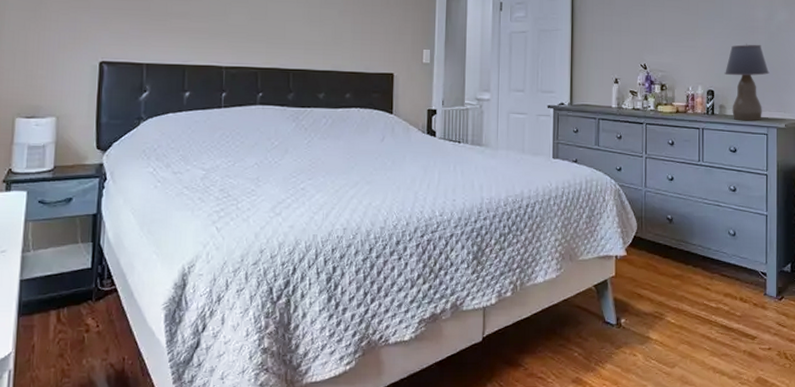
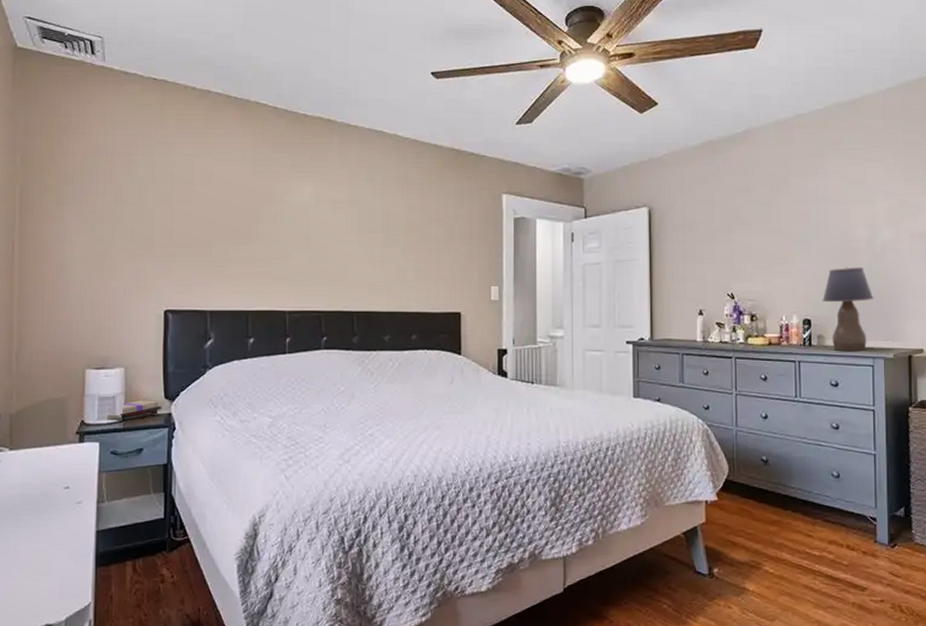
books: none [35,149,94,172] -> present [106,399,162,422]

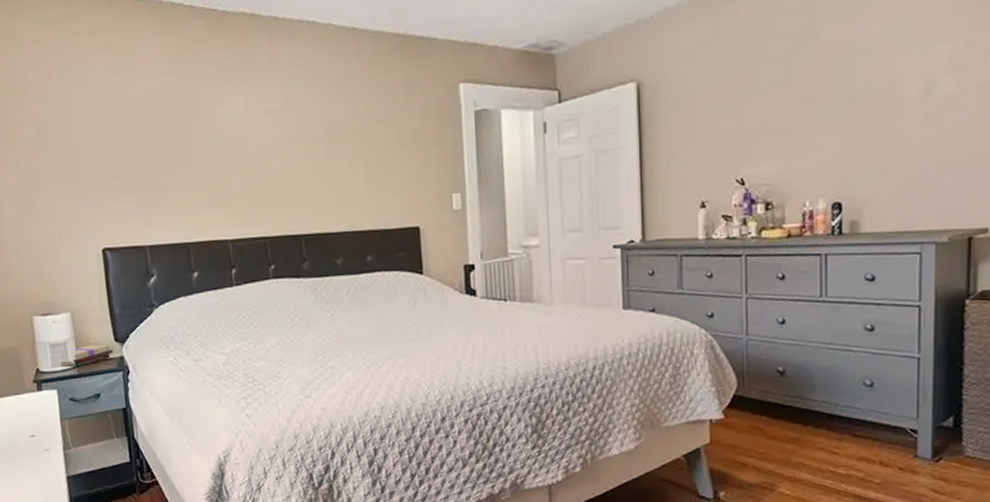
table lamp: present [822,265,874,352] -> none [856,131,926,240]

